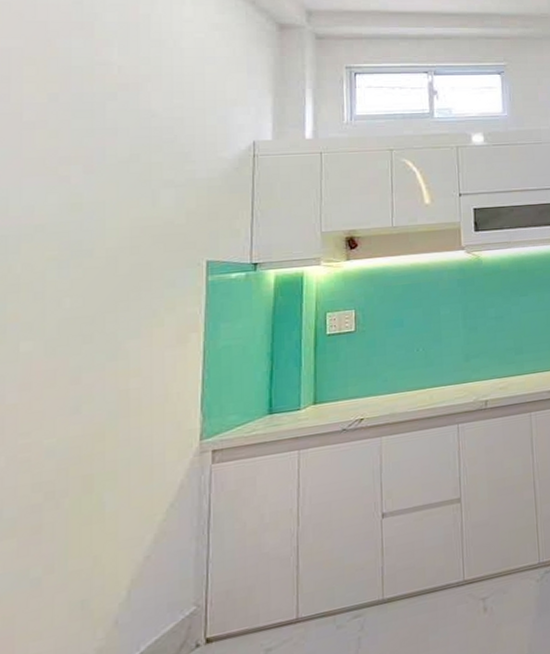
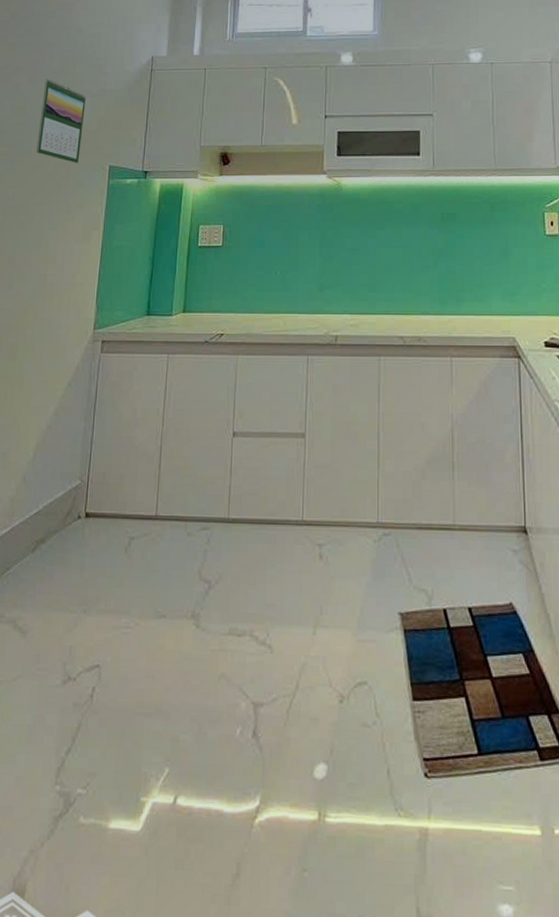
calendar: none [100,169,168,262] -> present [35,79,86,163]

